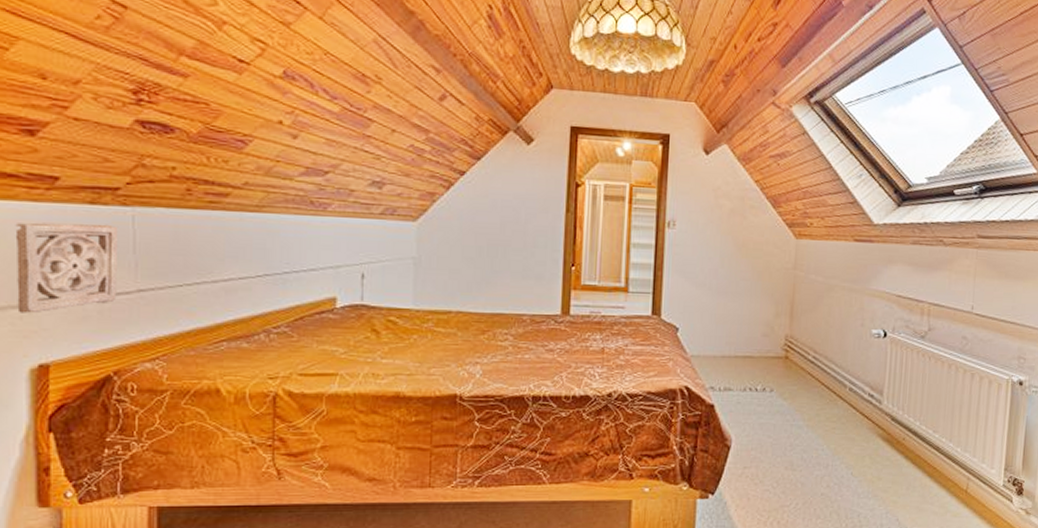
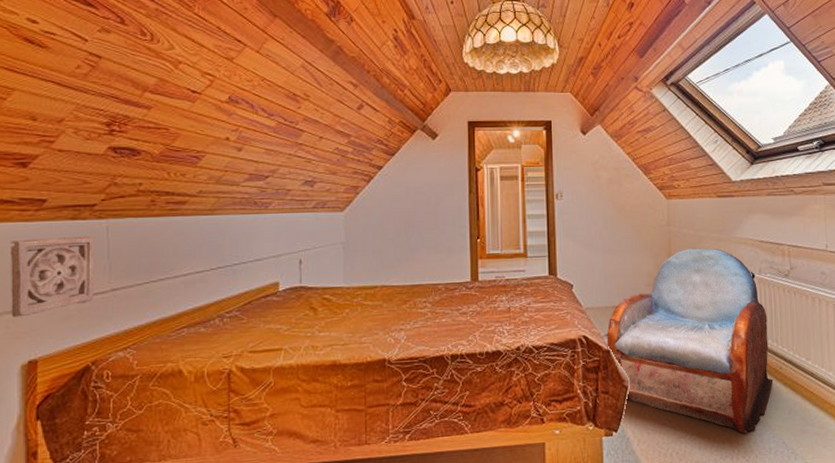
armchair: none [711,298,896,506] -> present [606,248,773,433]

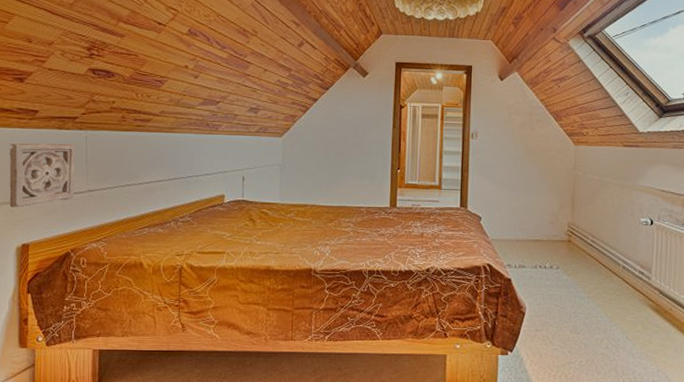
armchair: present [606,248,773,433] -> none [508,192,662,365]

